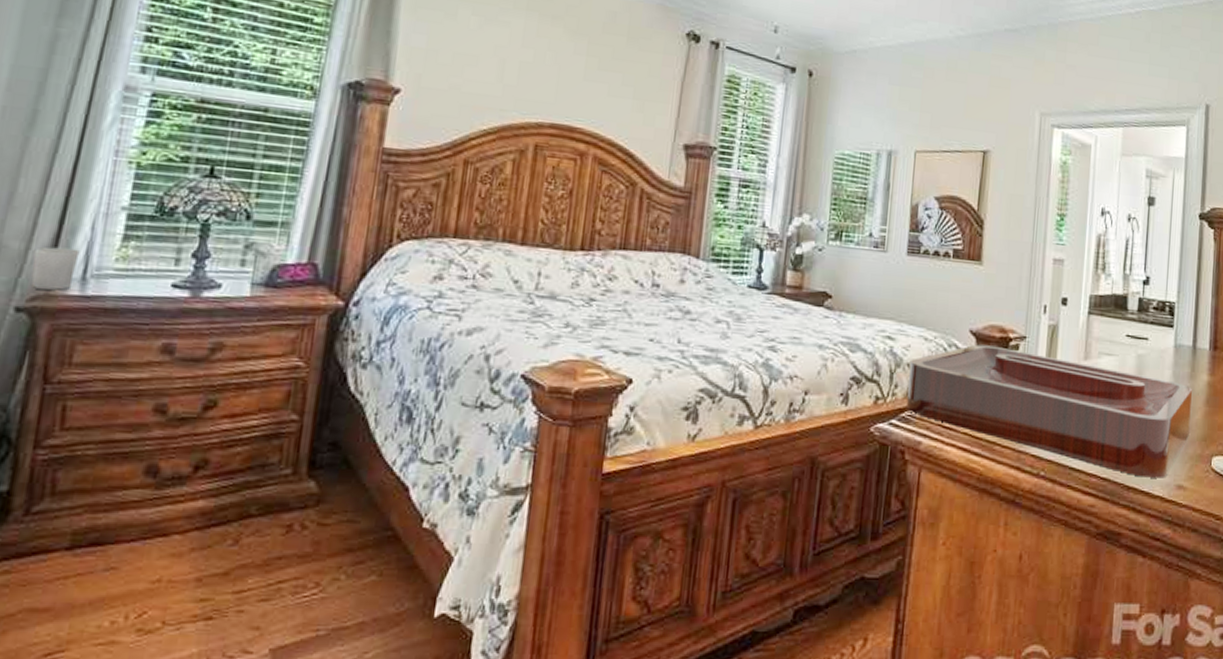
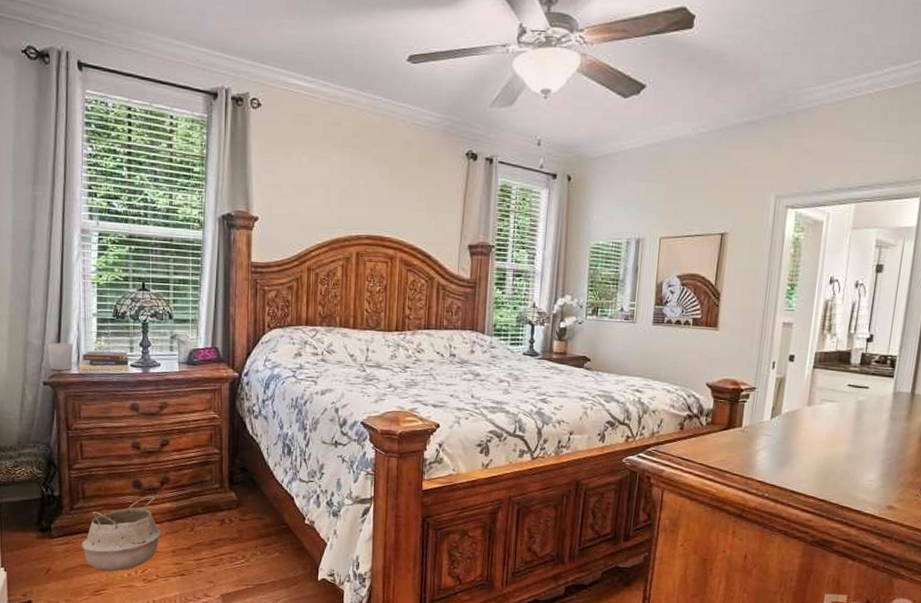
woven basket: none [34,489,183,618] -> present [82,496,161,571]
books: none [81,262,171,297] -> present [78,351,130,374]
decorative tray: present [905,344,1192,478] -> none [651,395,908,500]

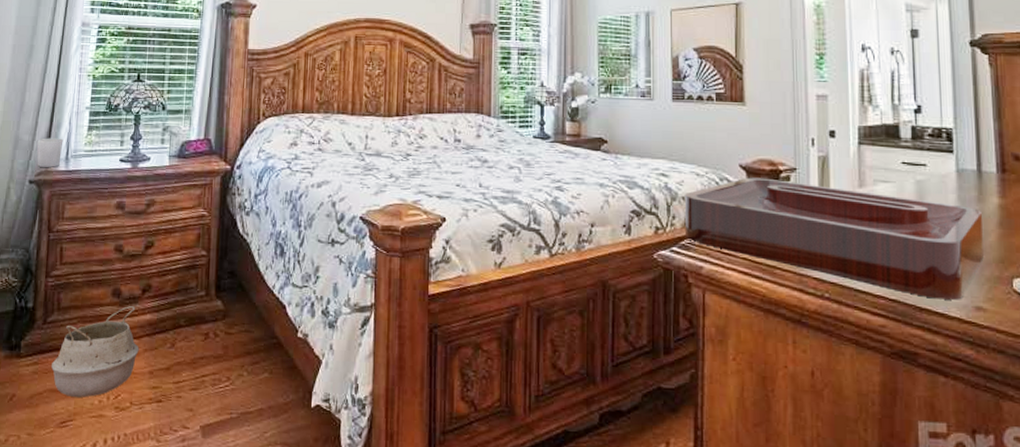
books: present [78,351,130,374] -> none [66,145,119,171]
decorative tray: none [651,395,908,500] -> present [684,177,984,300]

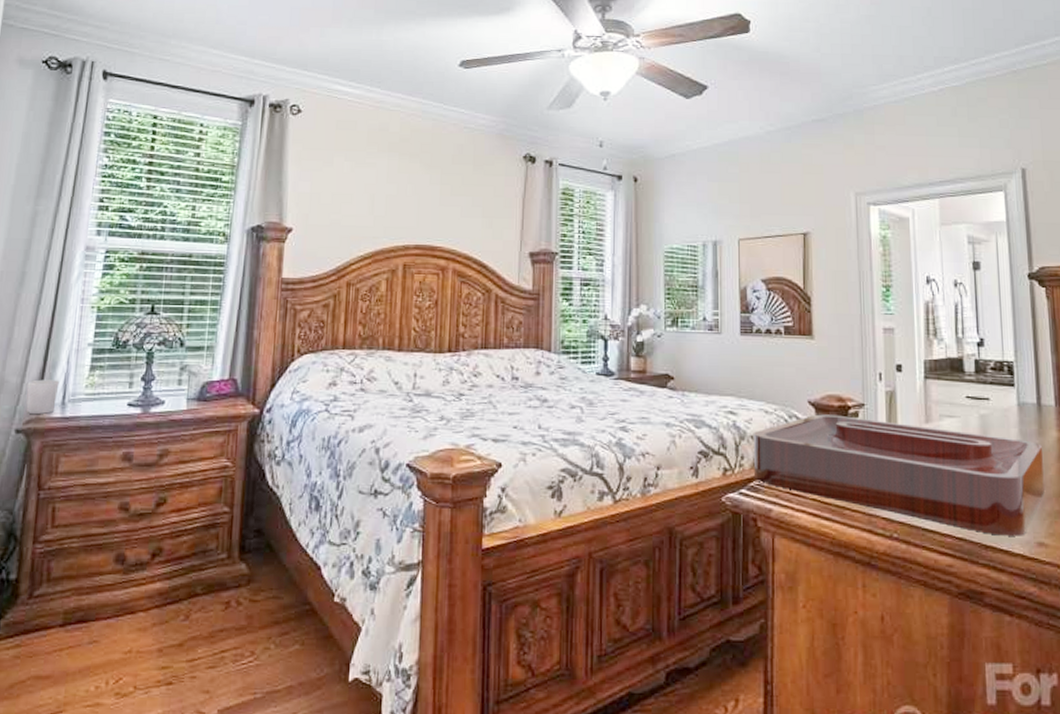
woven basket: present [51,306,139,397] -> none [37,574,146,684]

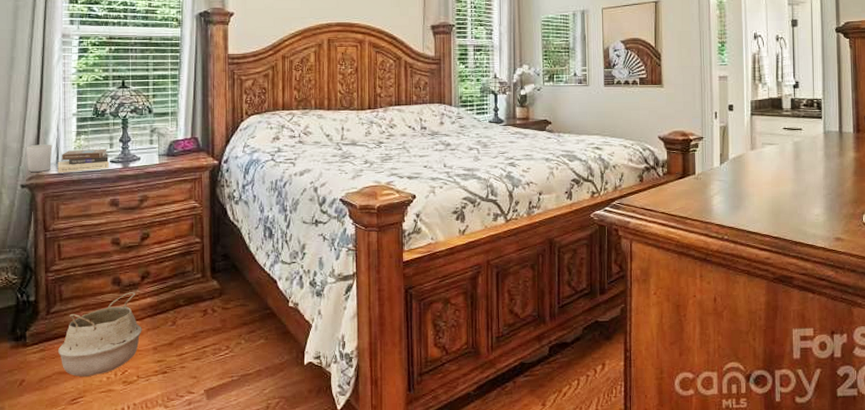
woven basket: none [37,574,146,684] -> present [58,292,142,377]
books: none [62,388,127,417] -> present [57,149,110,174]
decorative tray: present [753,414,1044,536] -> none [615,146,842,234]

